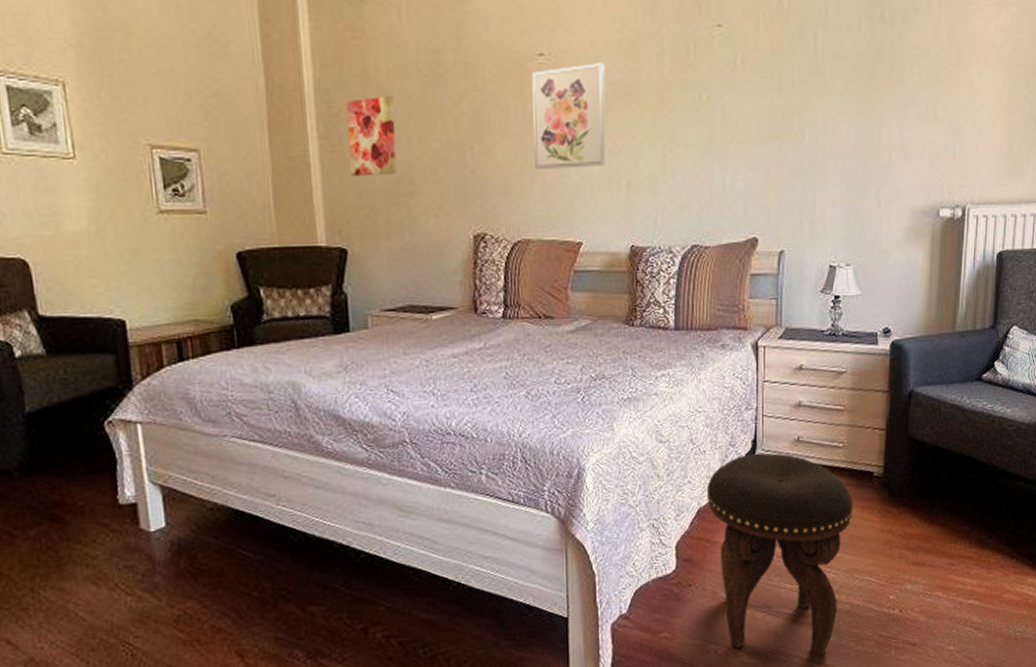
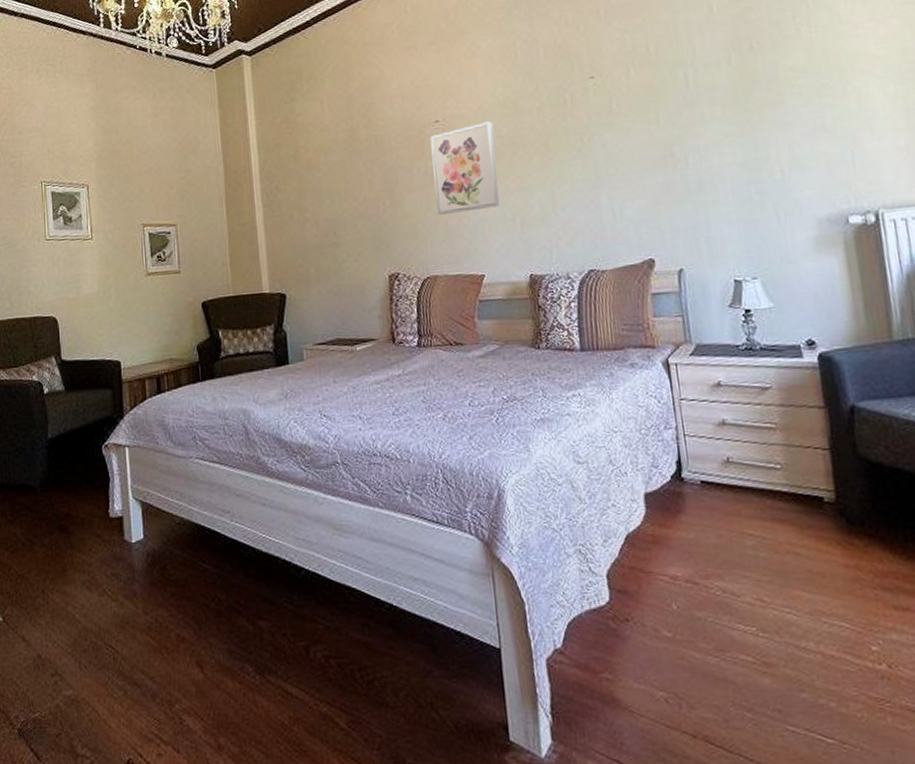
wall art: present [347,95,397,177] -> none [284,168,324,235]
footstool: present [706,452,854,656] -> none [632,474,807,717]

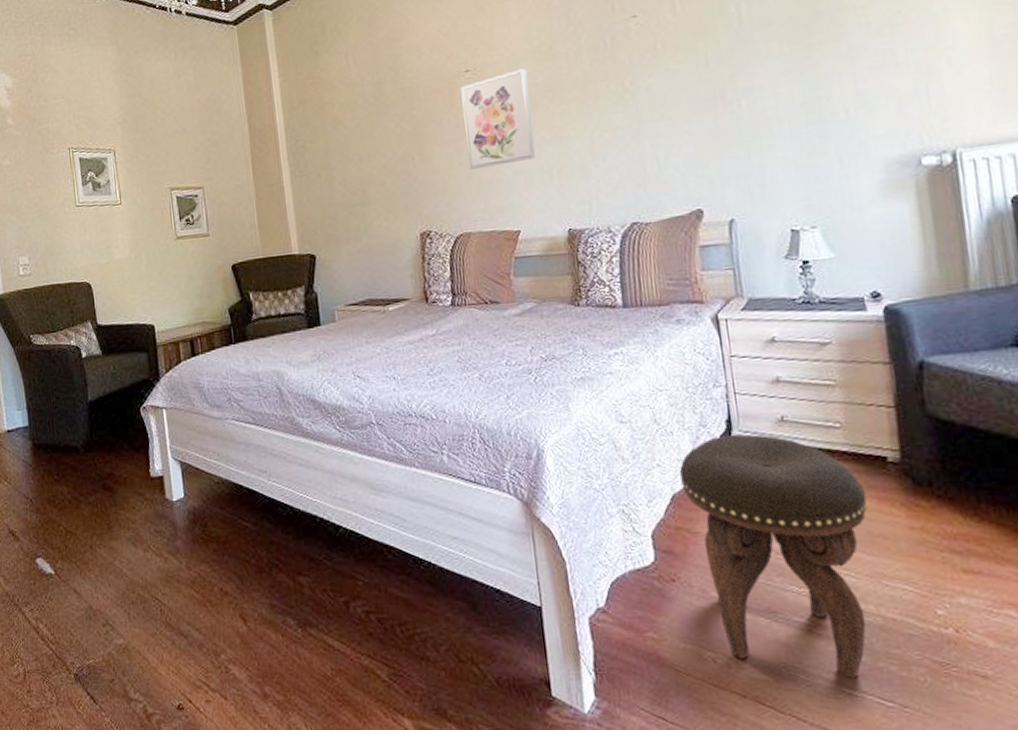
footstool: none [632,474,807,717] -> present [679,434,868,679]

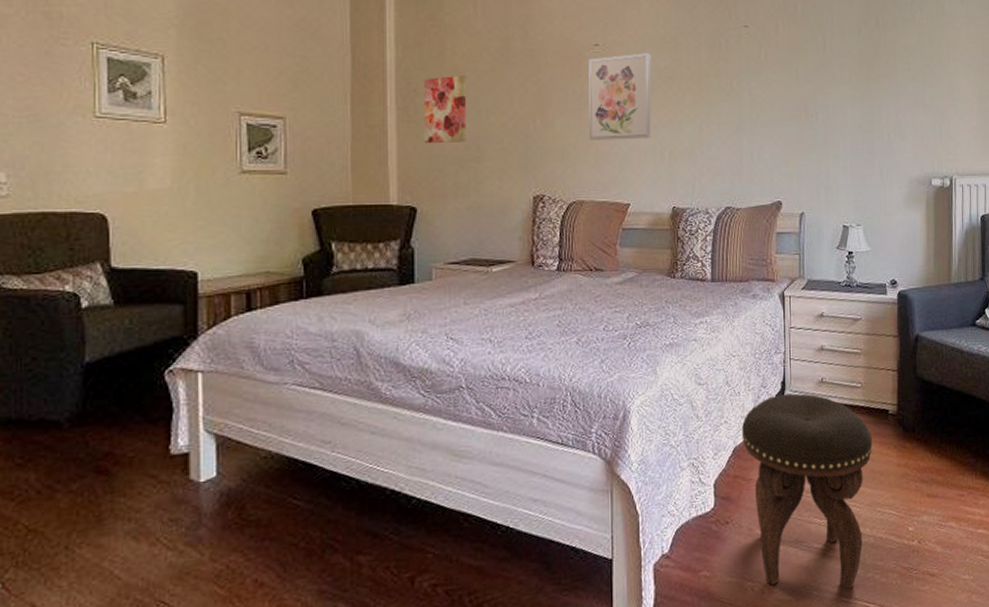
wall art: none [310,124,352,195] -> present [424,75,467,144]

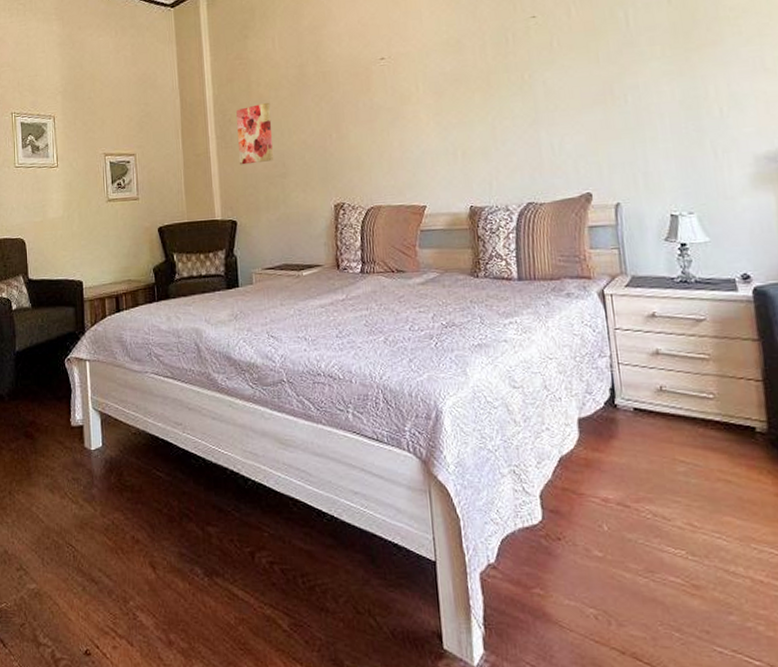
wall art: present [588,53,652,140] -> none [376,59,442,148]
footstool: present [741,393,873,590] -> none [566,401,738,638]

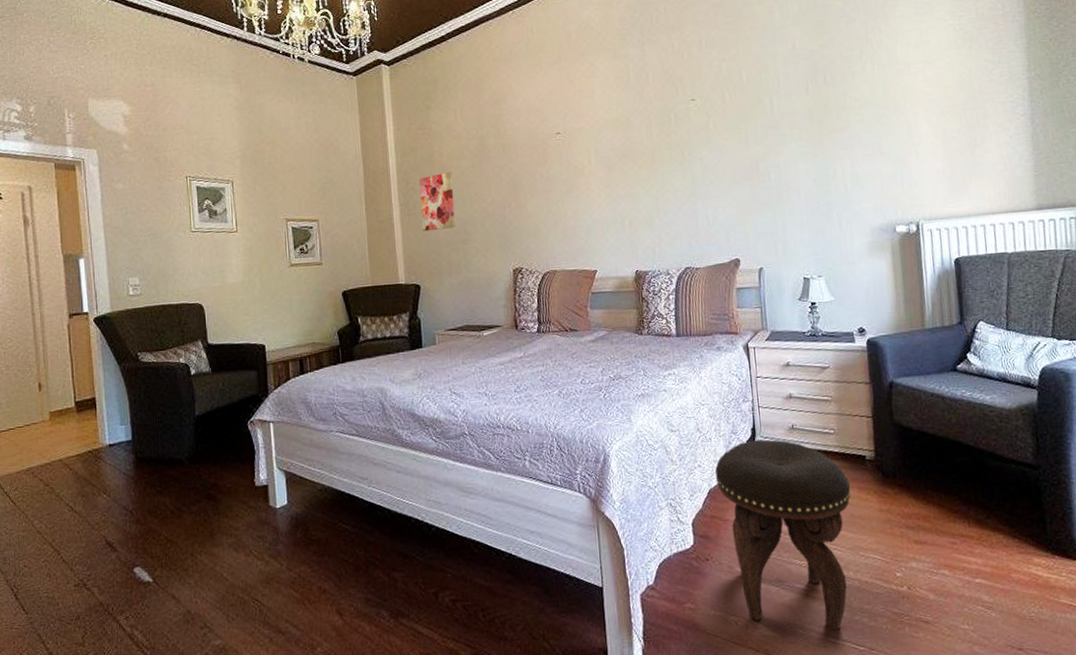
footstool: none [566,401,738,638] -> present [714,439,851,631]

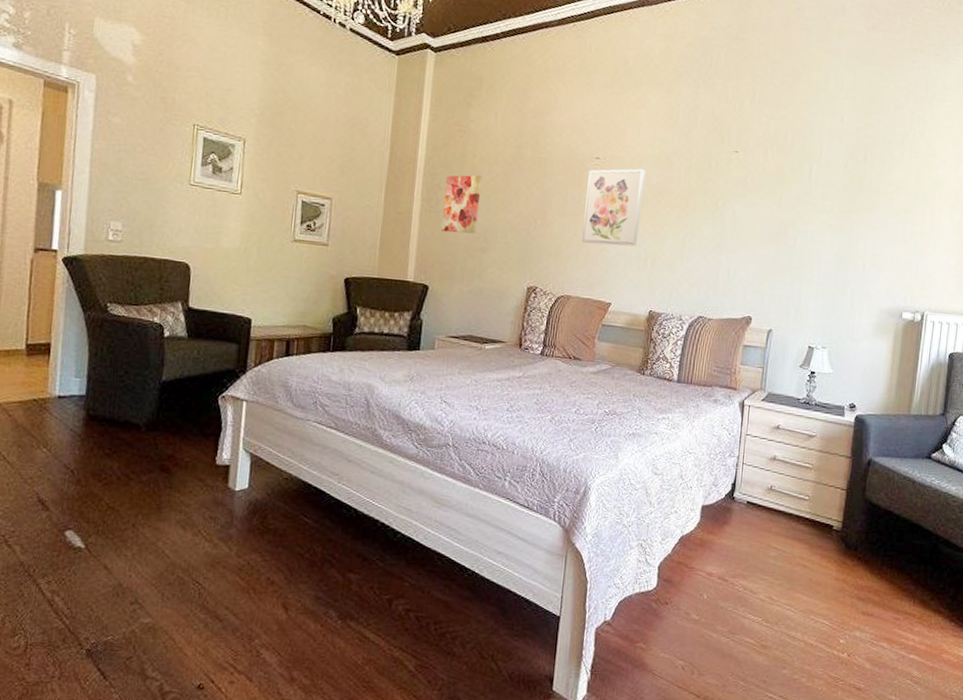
wall art: none [552,135,612,217] -> present [581,168,646,247]
footstool: present [714,439,851,631] -> none [689,494,814,687]

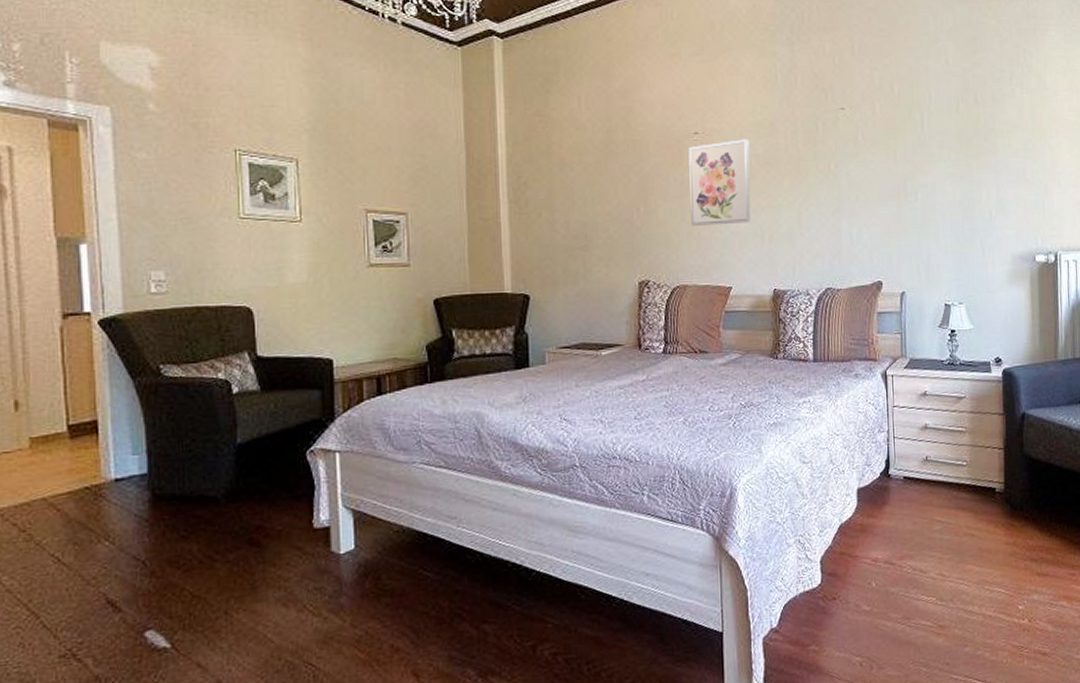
wall art: present [442,175,482,234] -> none [533,167,574,234]

